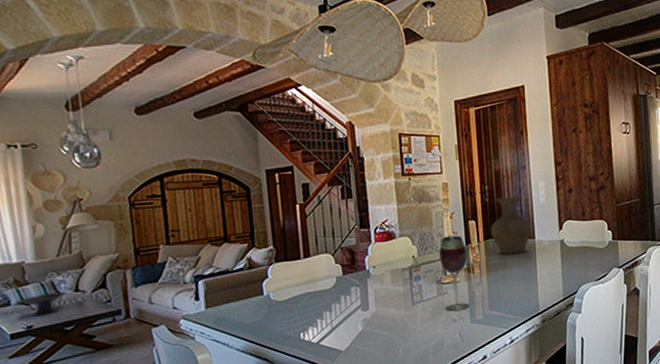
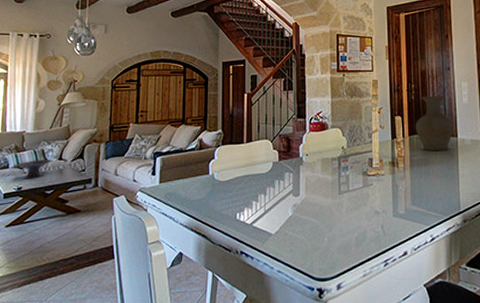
wineglass: present [438,235,469,312] -> none [366,129,393,204]

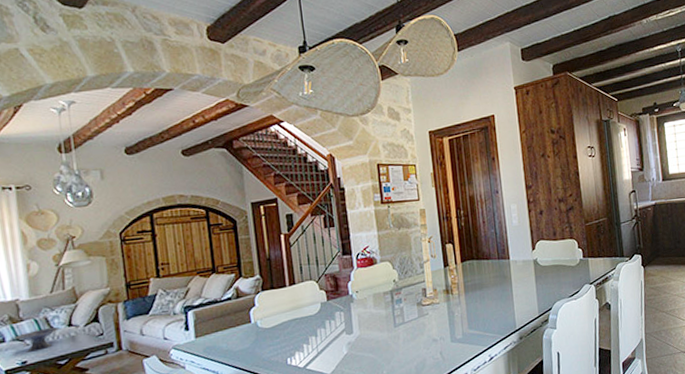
vase: present [415,96,454,152] -> none [467,220,506,276]

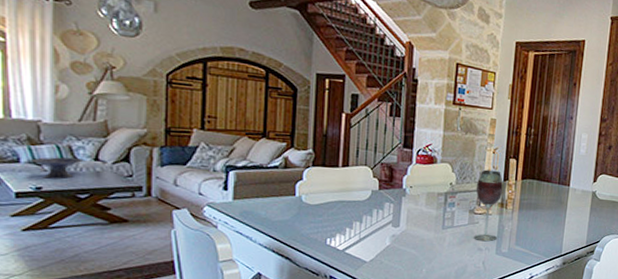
wineglass: none [418,258,449,332] -> present [474,169,504,242]

